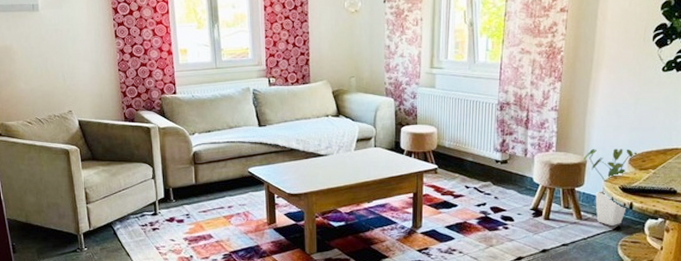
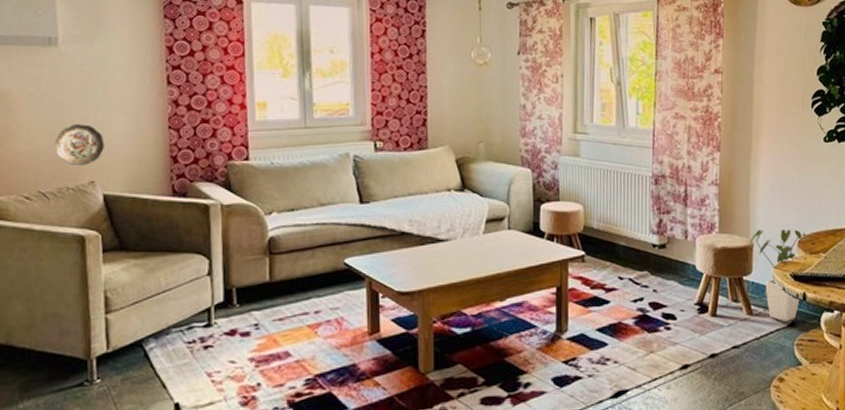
decorative plate: none [43,69,76,100] -> present [54,124,104,166]

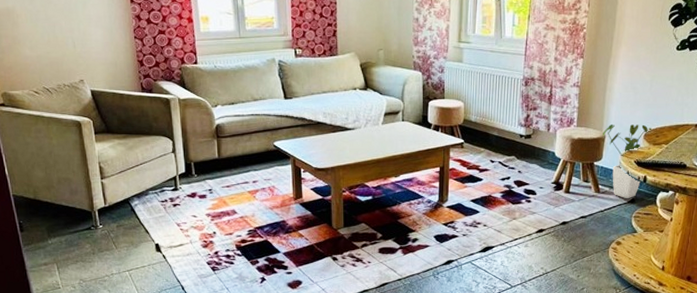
decorative plate: present [54,124,104,166] -> none [51,35,88,68]

